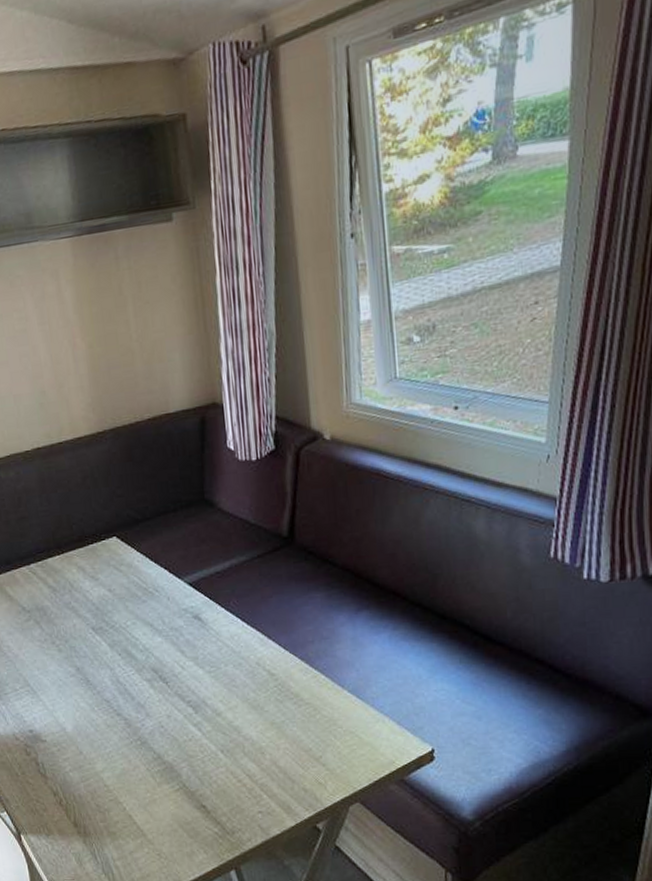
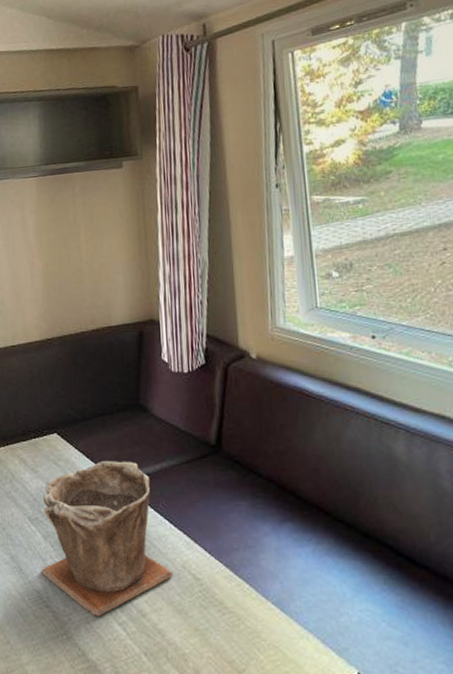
plant pot: none [105,560,248,720] -> present [42,461,174,616]

